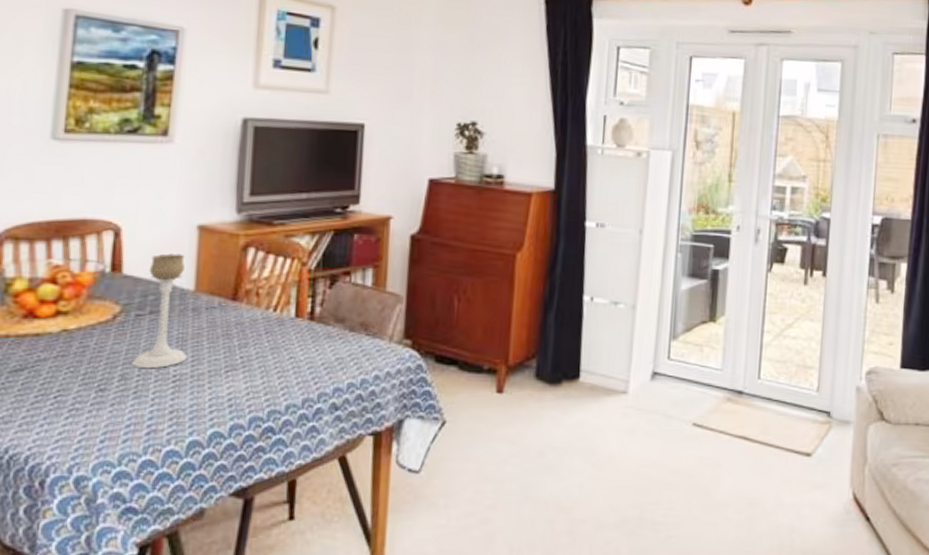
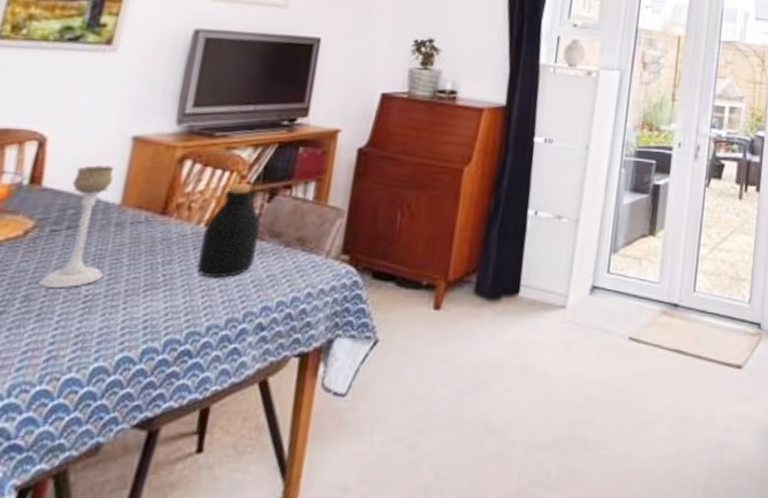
bottle: none [271,269,324,361] -> present [197,182,260,278]

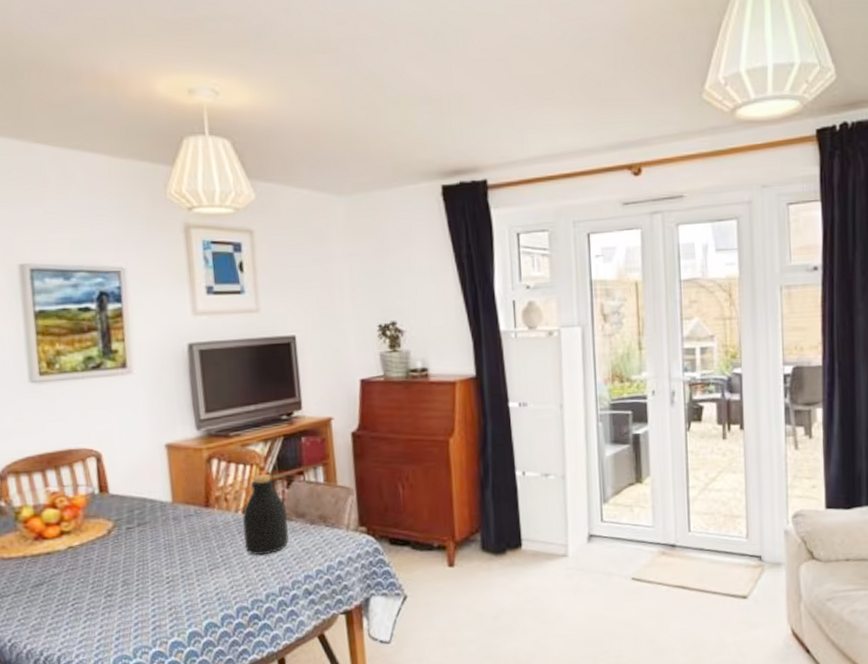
candle holder: present [38,165,115,289] -> none [130,471,176,574]

